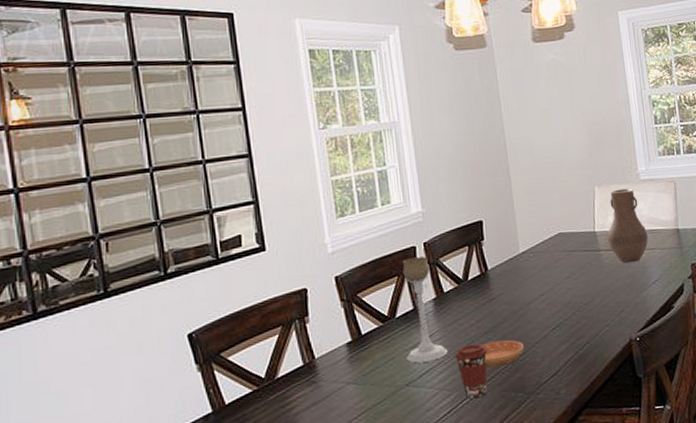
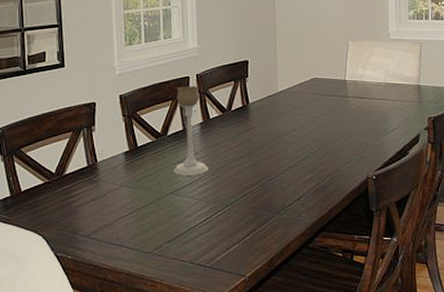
coffee cup: present [454,343,488,399] -> none [213,165,242,212]
saucer: present [481,339,525,368] -> none [238,165,275,187]
vase: present [607,188,648,263] -> none [356,45,392,111]

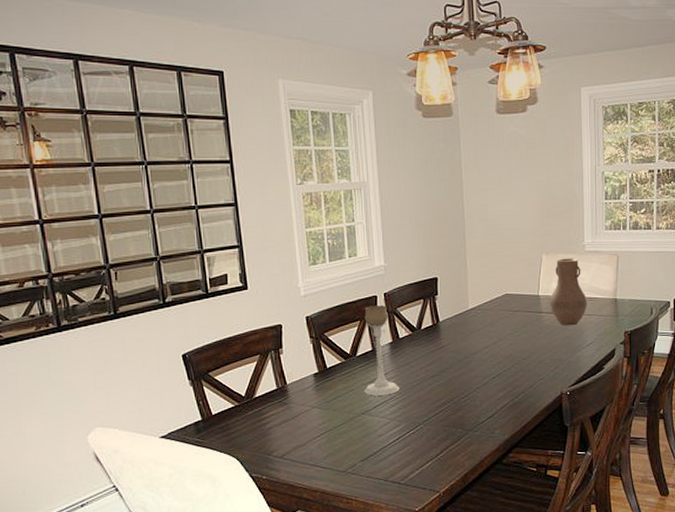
vase: none [356,45,392,111] -> present [549,258,587,326]

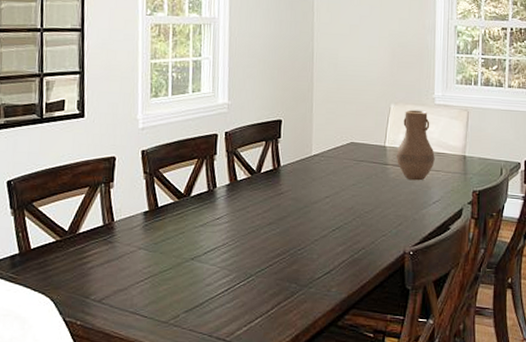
candle holder: present [364,304,400,396] -> none [195,143,233,241]

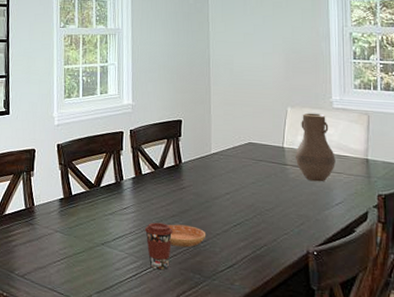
coffee cup: none [238,231,270,282] -> present [144,222,173,270]
saucer: none [265,232,304,256] -> present [168,224,206,248]

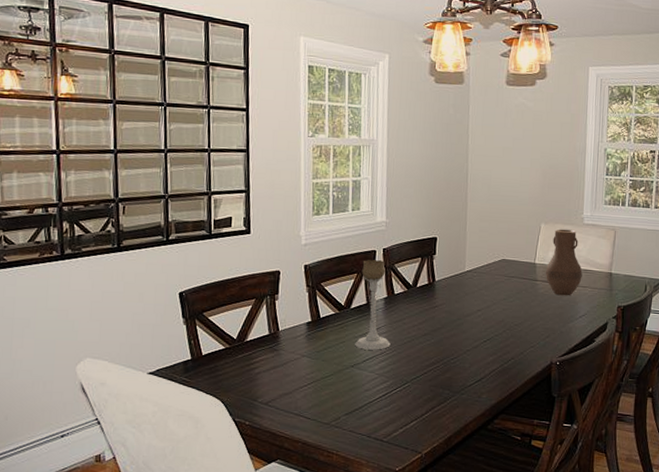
candle holder: none [105,140,140,229] -> present [355,259,391,350]
coffee cup: present [144,222,173,270] -> none [395,342,425,388]
saucer: present [168,224,206,248] -> none [420,342,457,365]

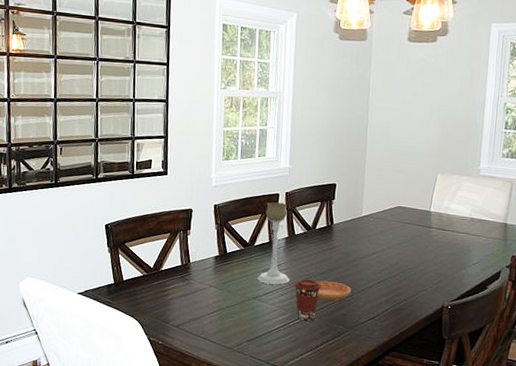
coffee cup: none [395,342,425,388] -> present [294,278,321,322]
saucer: none [420,342,457,365] -> present [317,280,352,302]
vase: present [545,229,582,296] -> none [439,179,477,244]

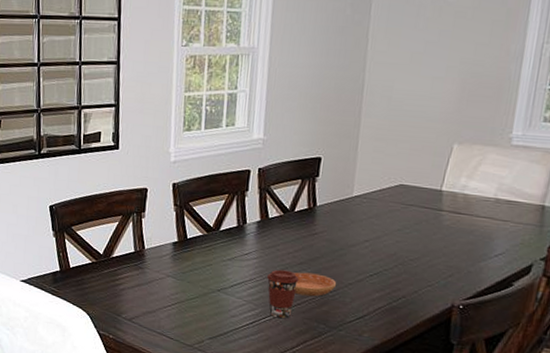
candle holder: present [257,201,290,285] -> none [222,179,262,276]

